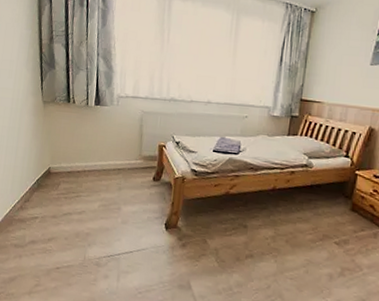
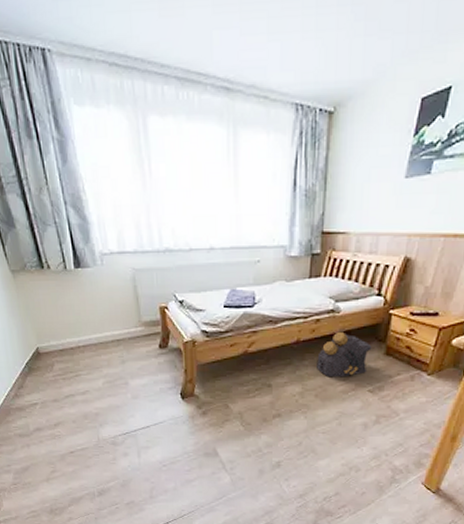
backpack: none [288,184,339,227] -> present [315,331,372,378]

